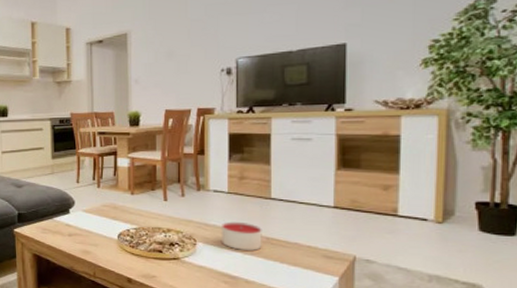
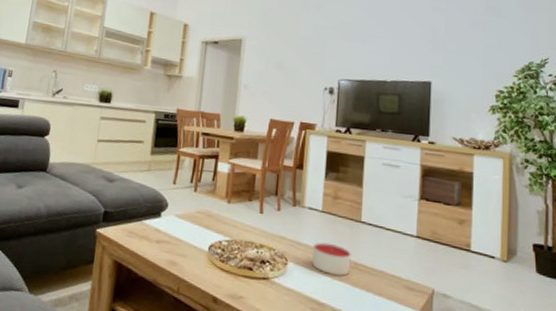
decorative box: none [336,144,388,174] -> present [419,175,463,207]

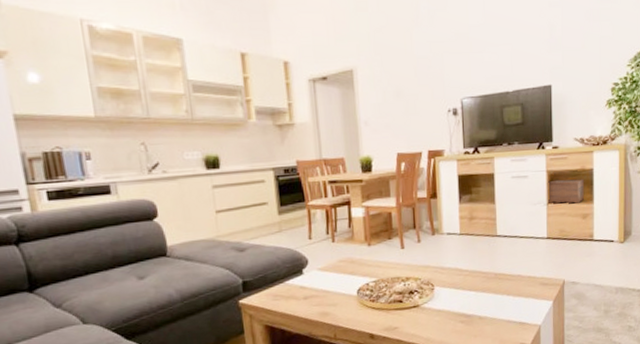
candle: present [312,242,351,276] -> none [456,261,492,289]

